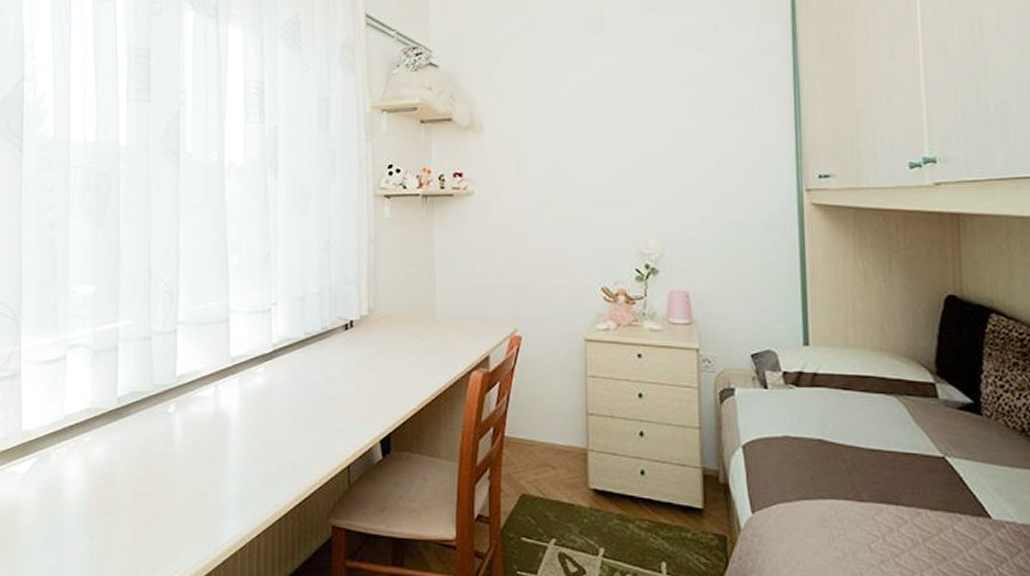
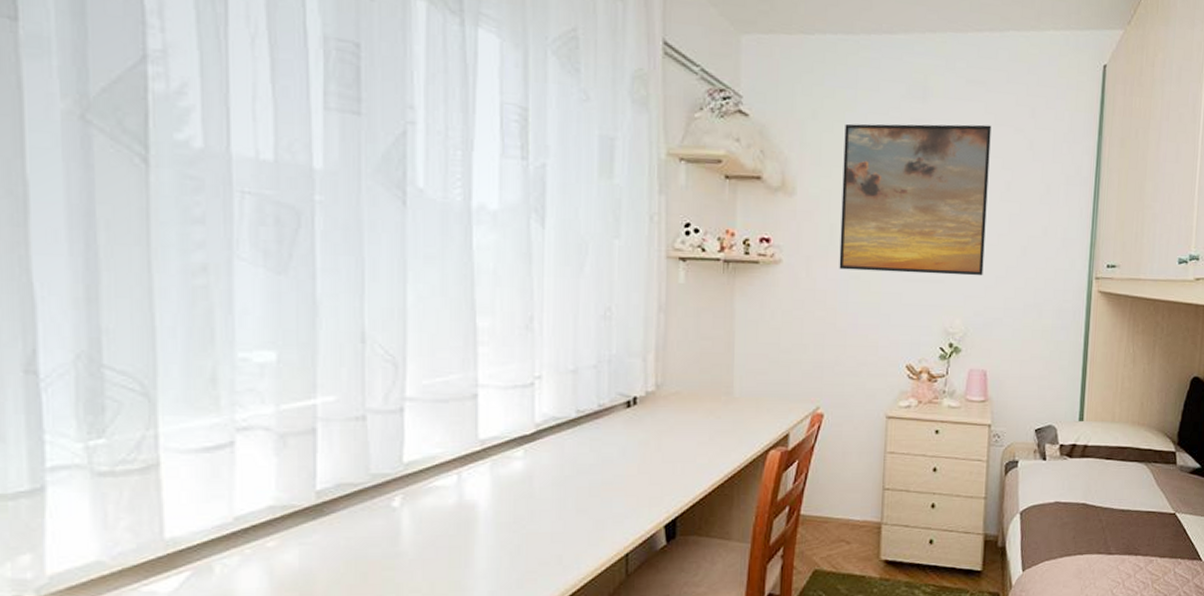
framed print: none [525,47,676,197] -> present [839,123,991,276]

